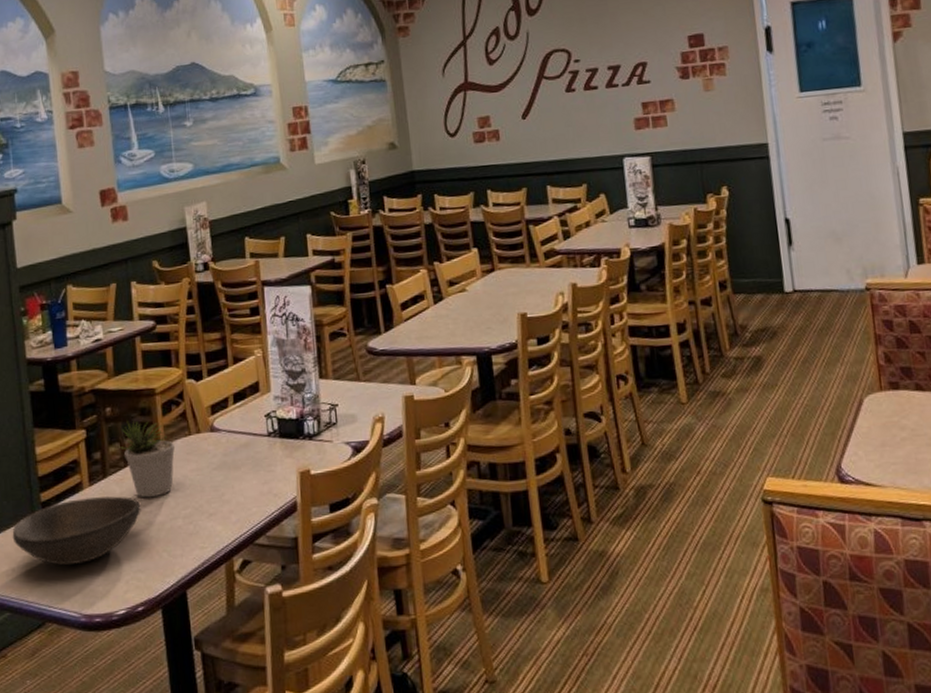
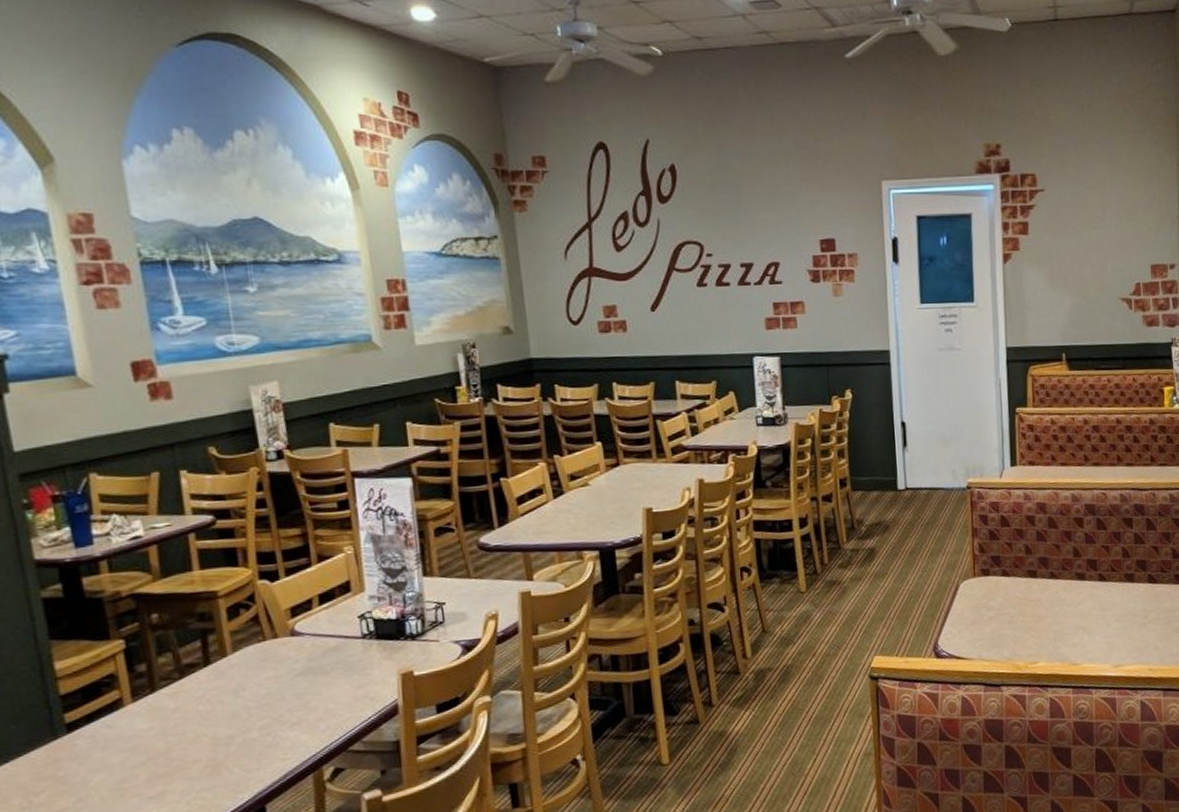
bowl: present [12,496,141,566] -> none [25,711,204,792]
potted plant: present [119,421,175,498] -> none [171,627,246,711]

